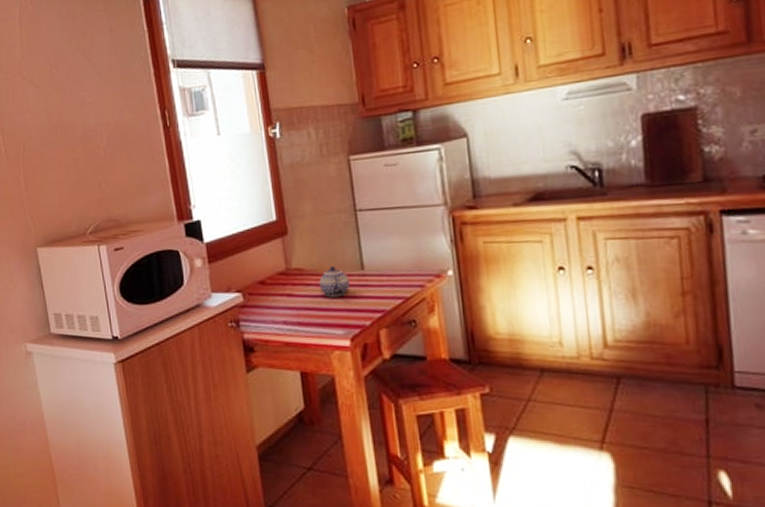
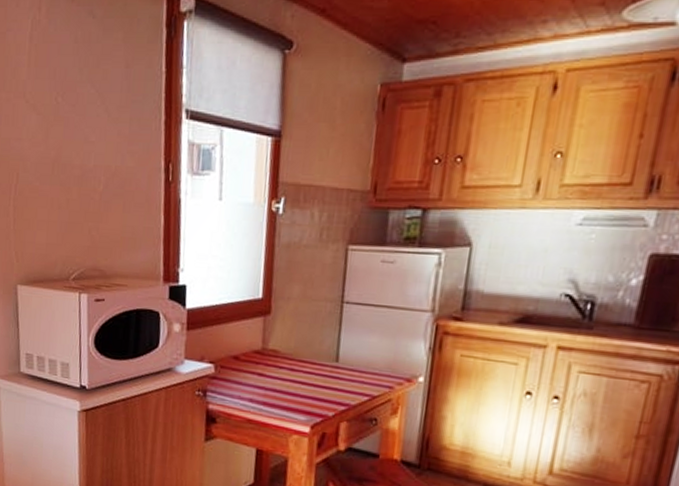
teapot: present [319,266,350,298] -> none [291,353,322,385]

